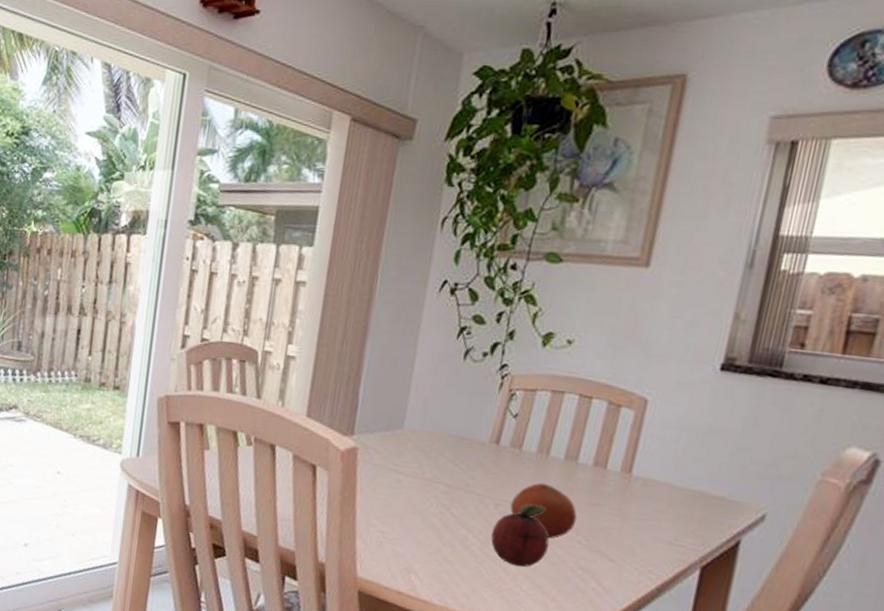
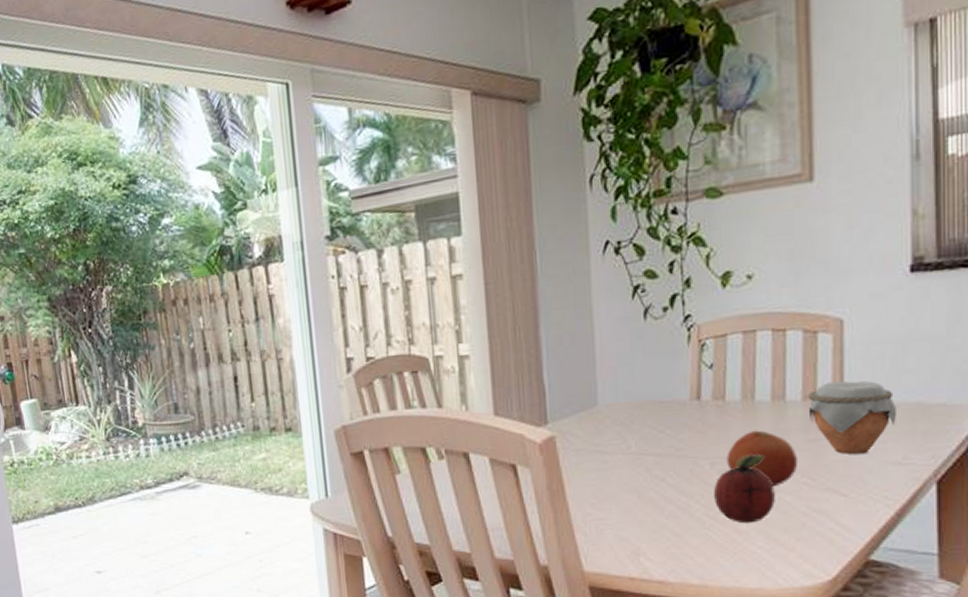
jar: none [596,454,680,527] -> present [807,380,898,454]

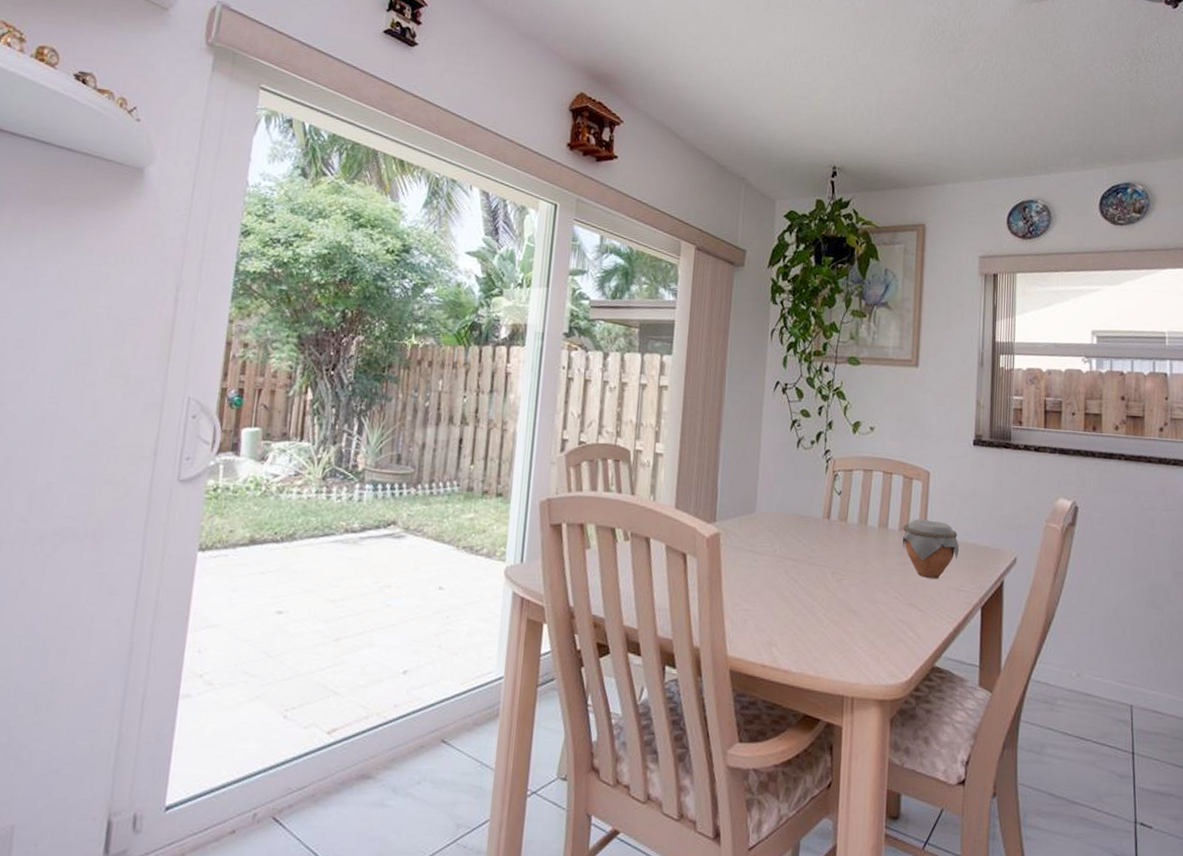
fruit: present [713,454,775,524] -> none [831,569,875,627]
fruit: present [726,430,799,488] -> none [843,549,893,598]

